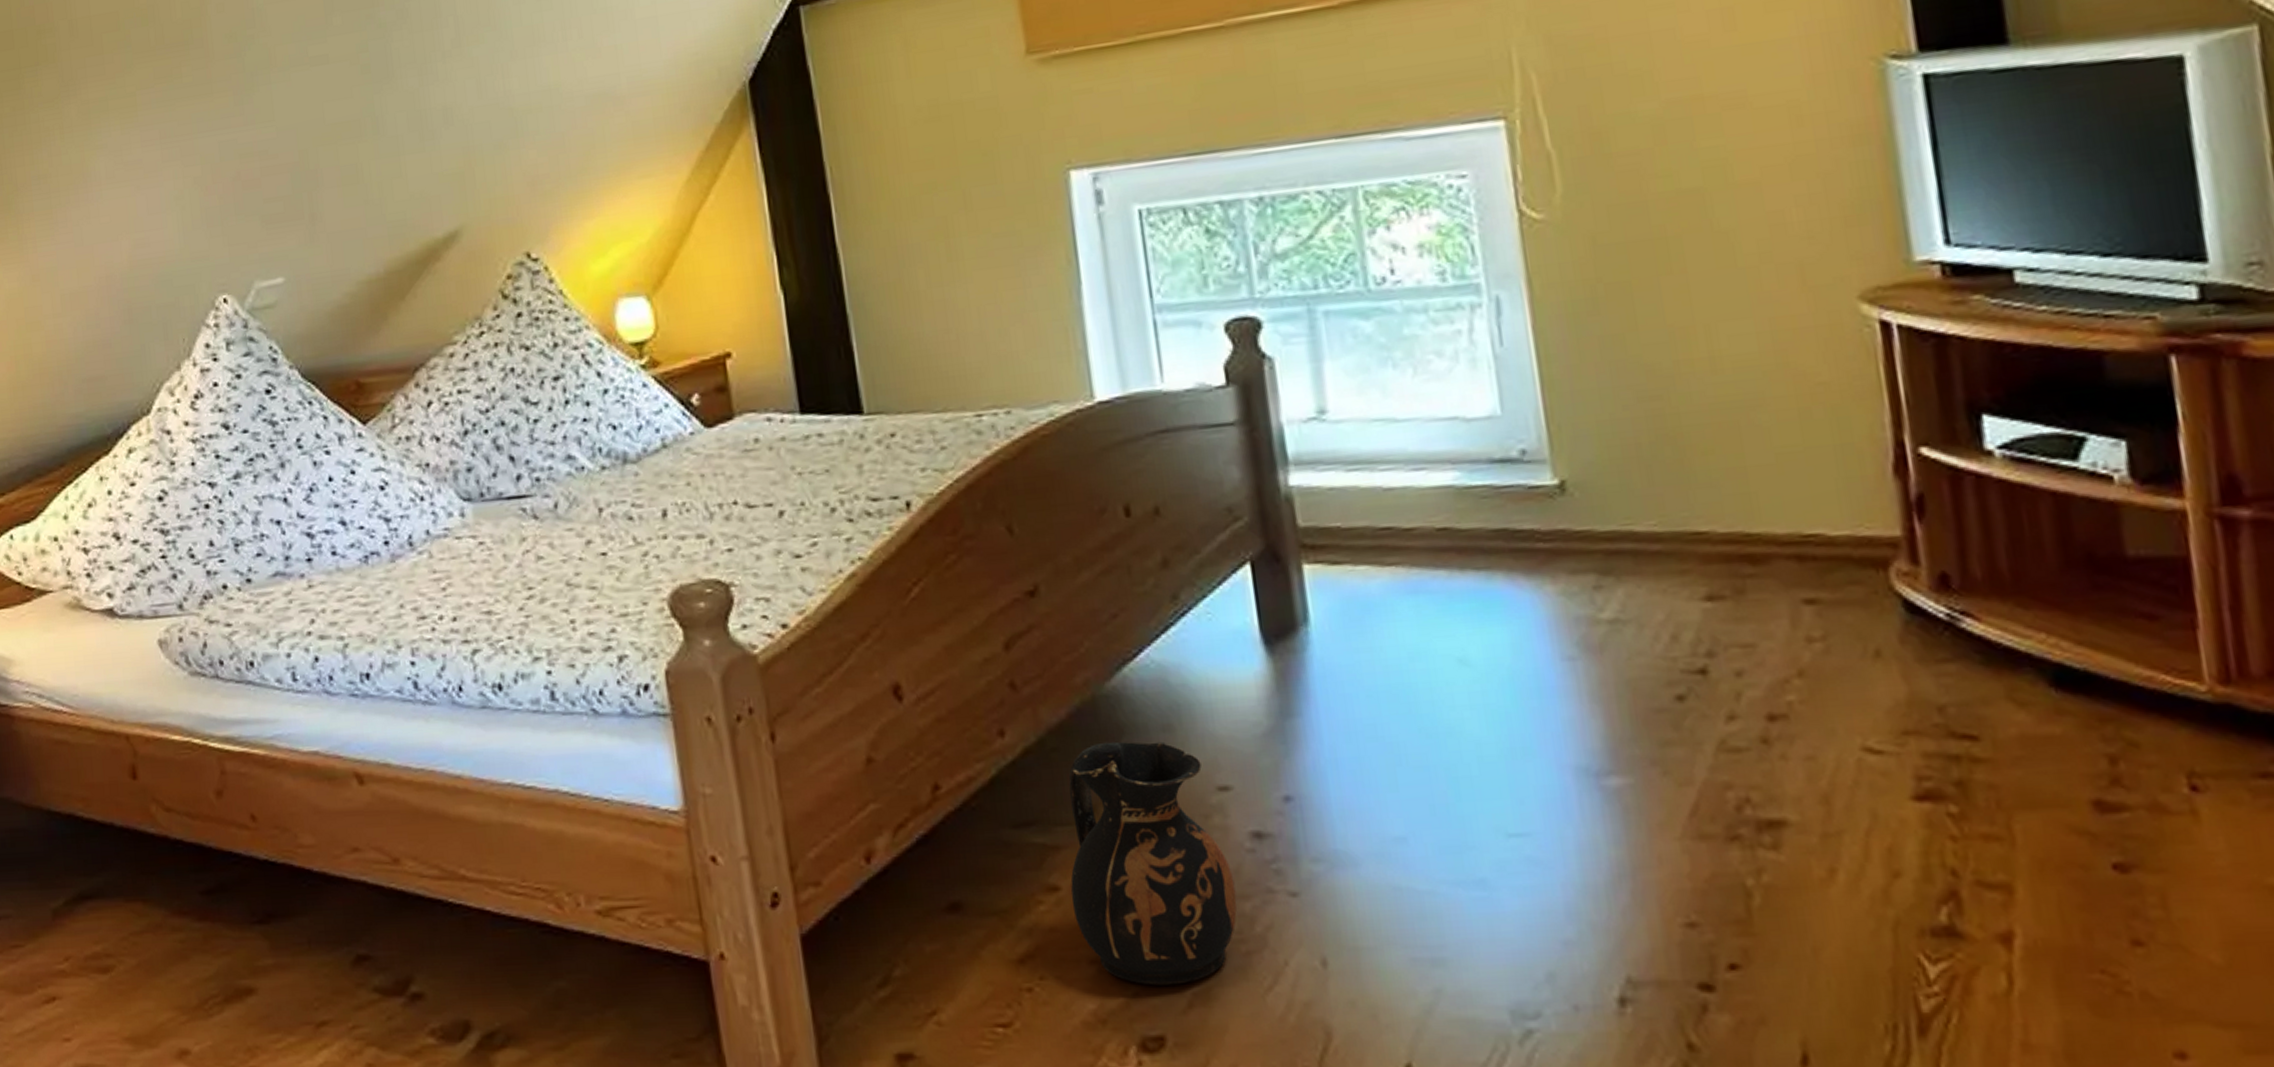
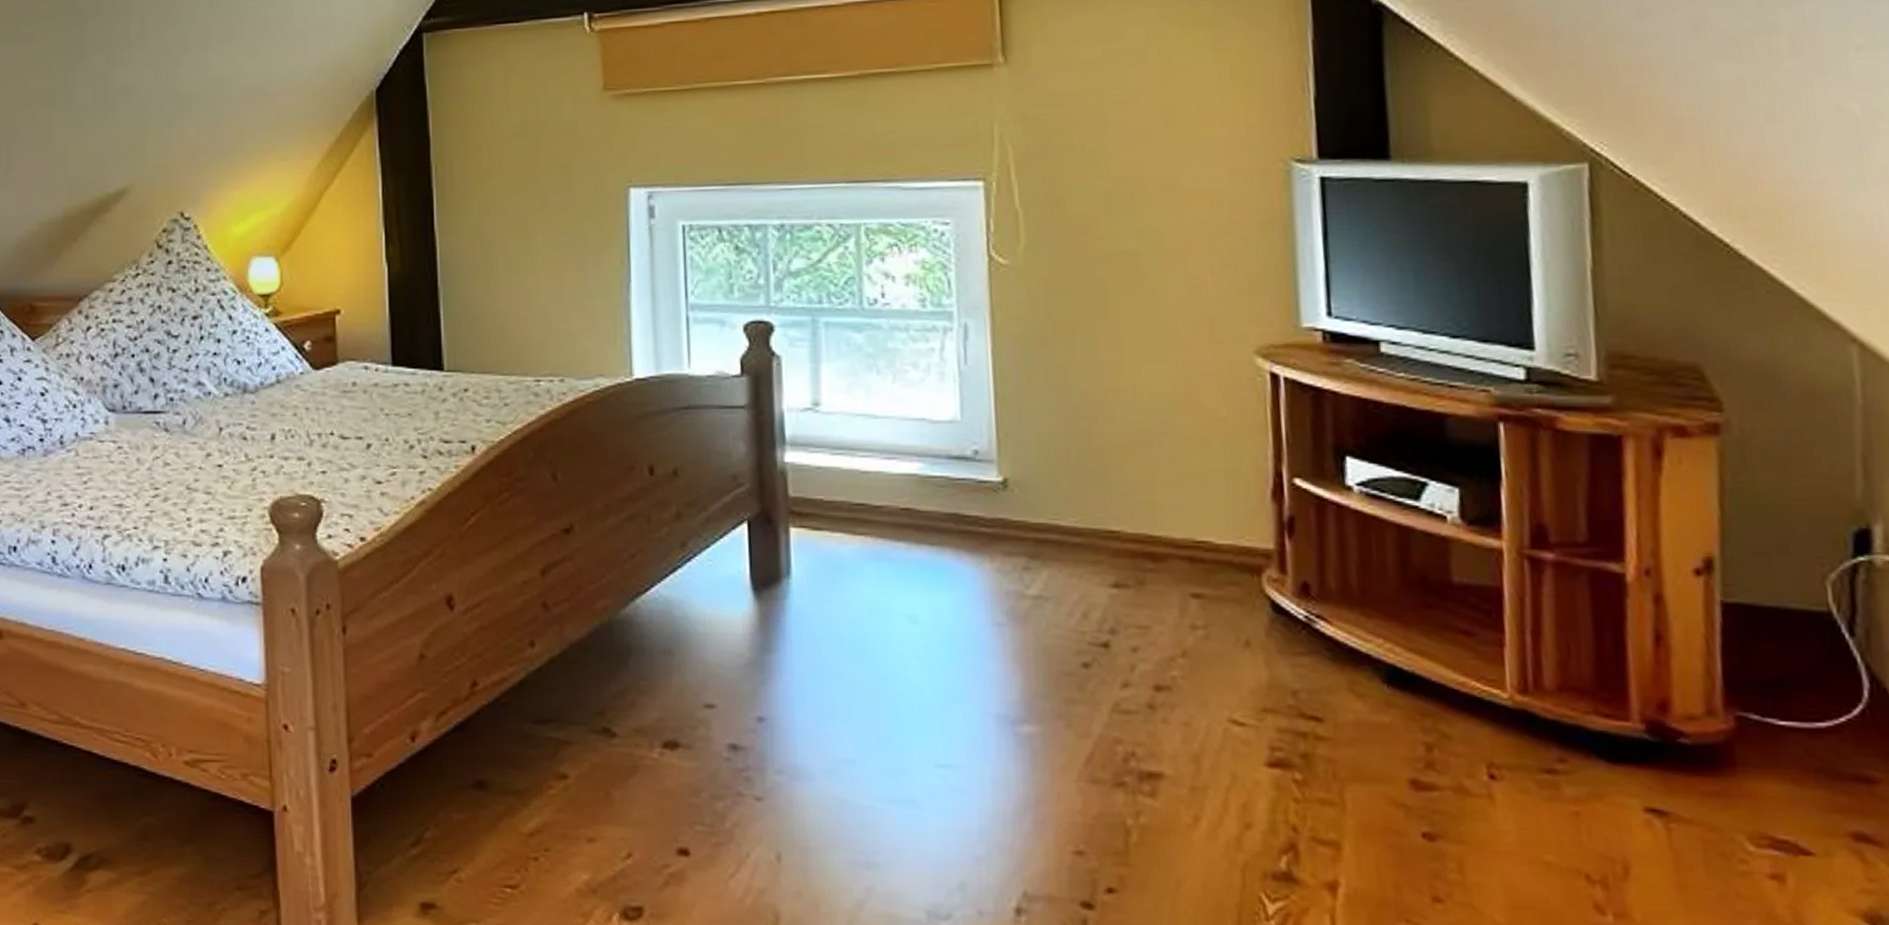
ceramic jug: present [1068,741,1237,986] -> none [577,659,712,865]

